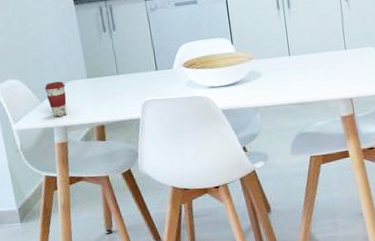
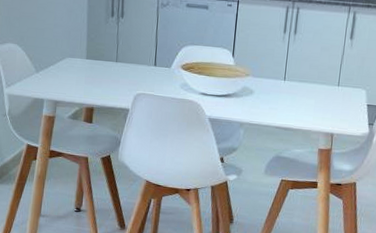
coffee cup: present [44,81,67,117] -> none [42,55,63,90]

